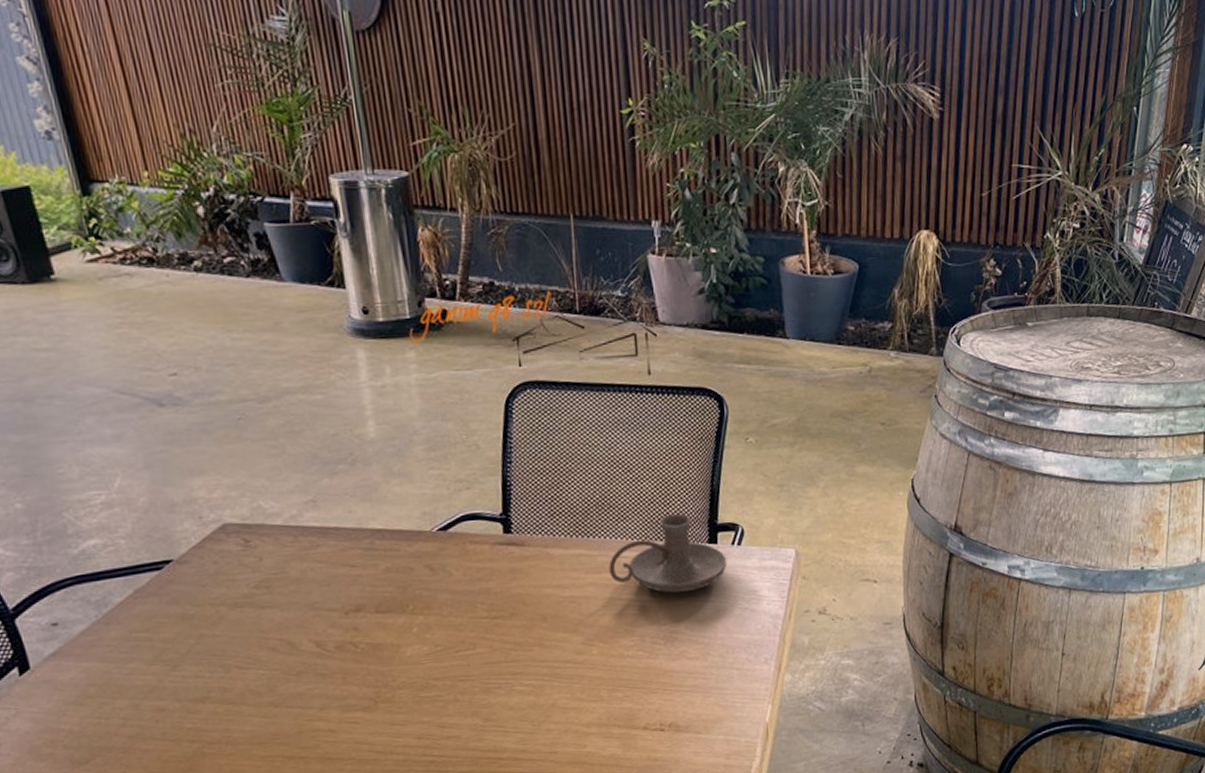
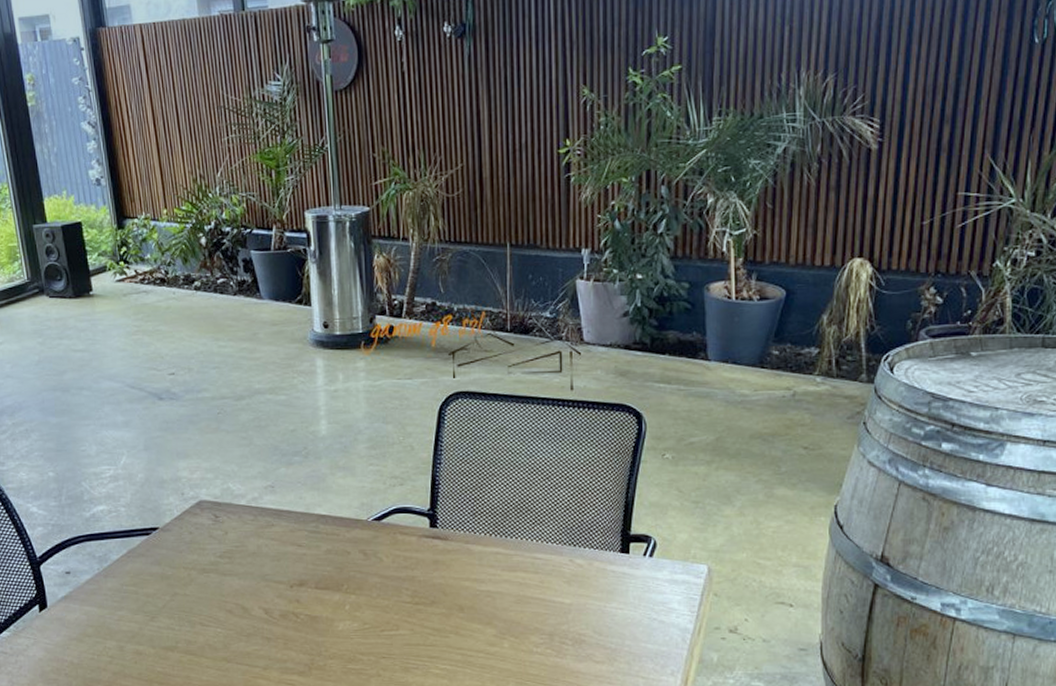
candle holder: present [608,513,727,593] -> none [523,521,638,598]

